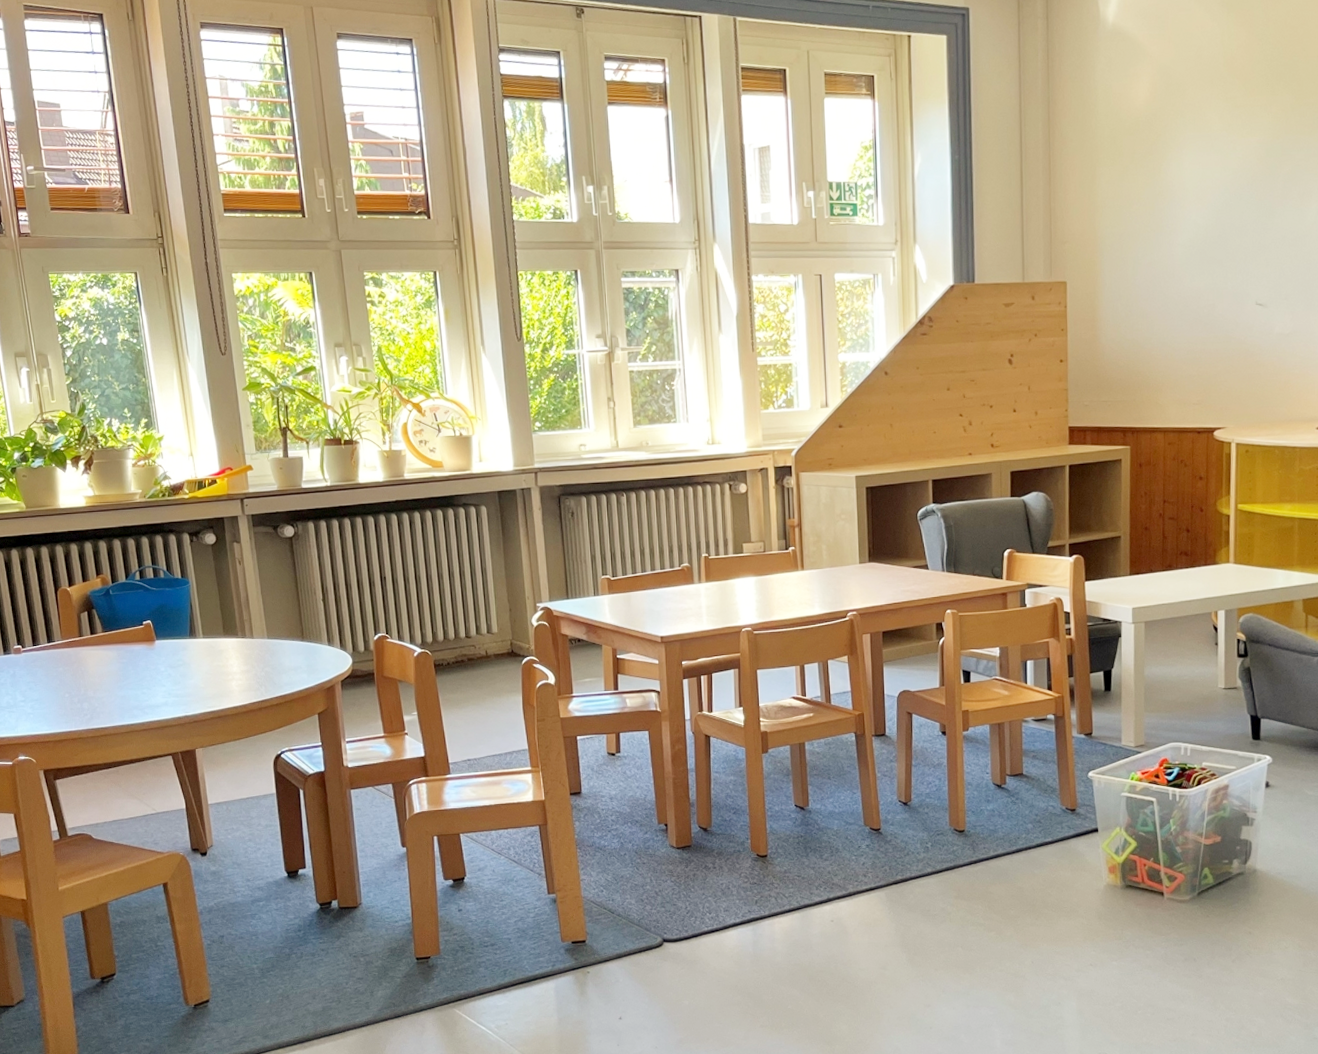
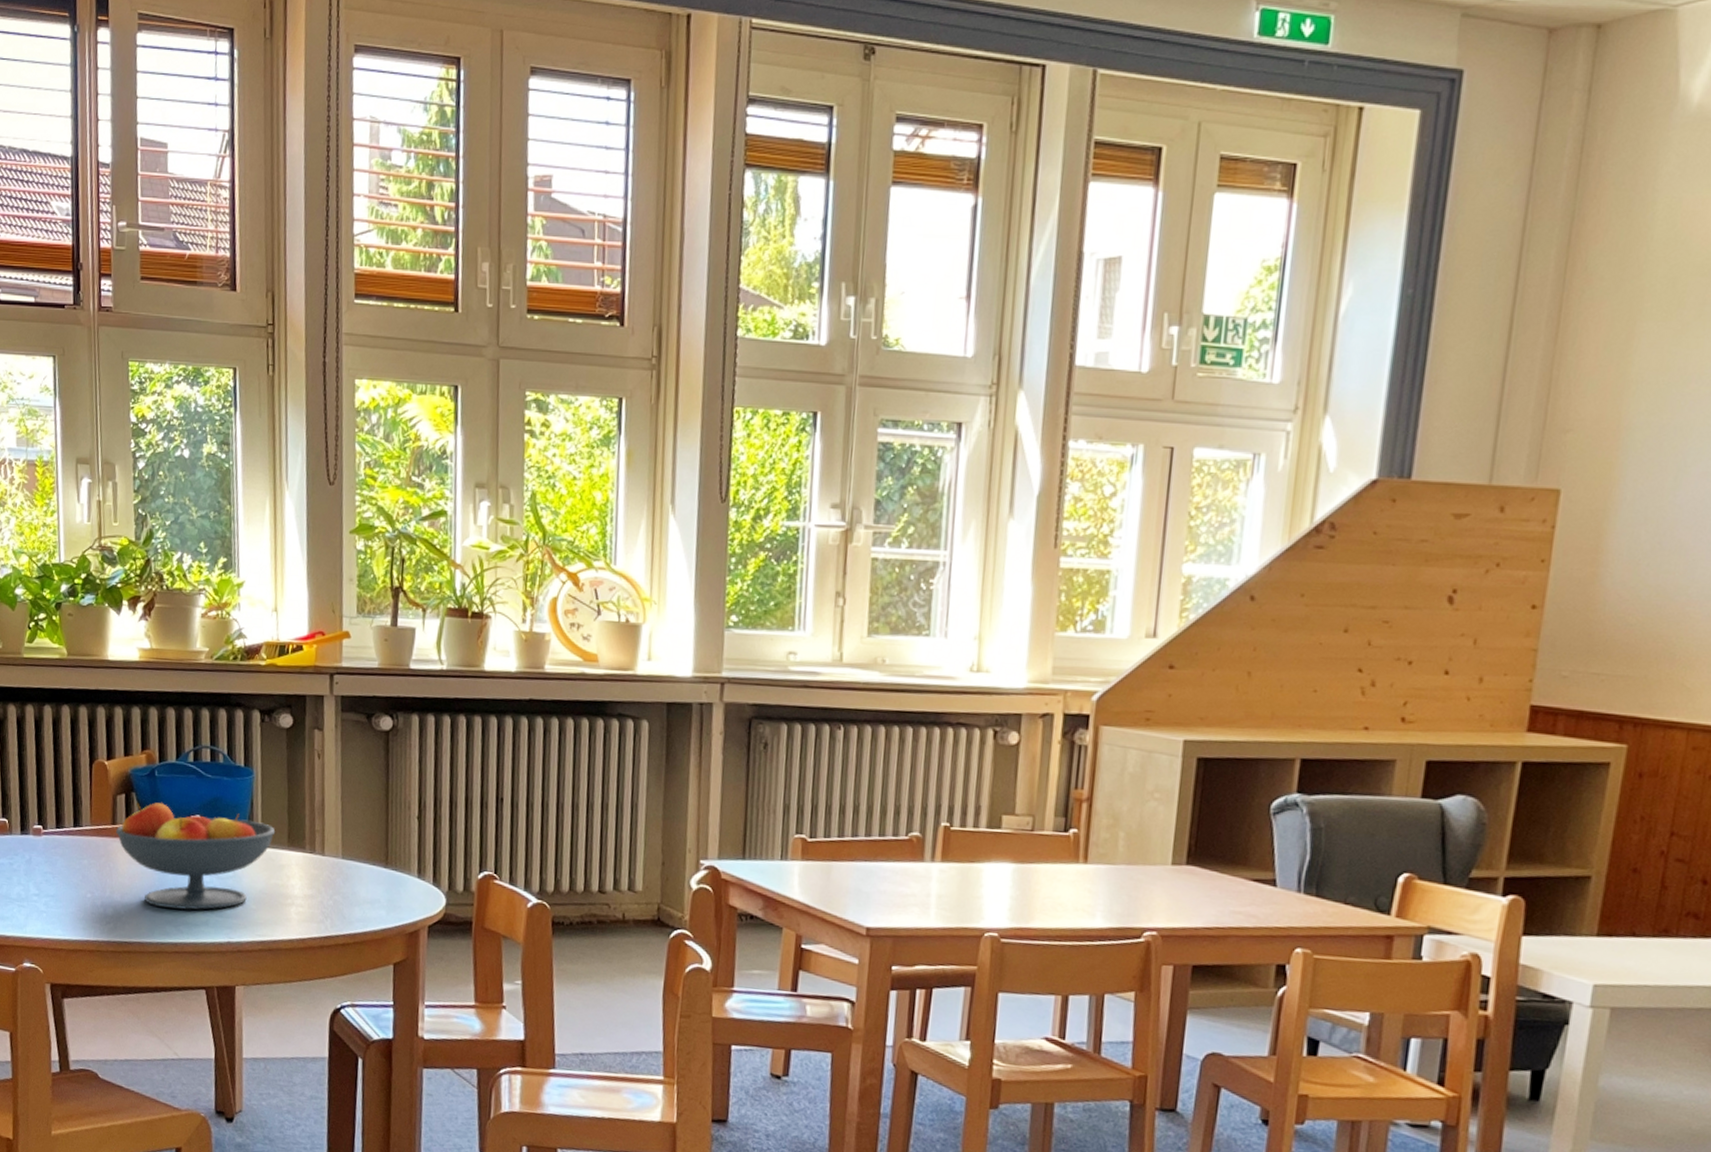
fruit bowl: none [83,615,213,696] -> present [116,802,276,910]

